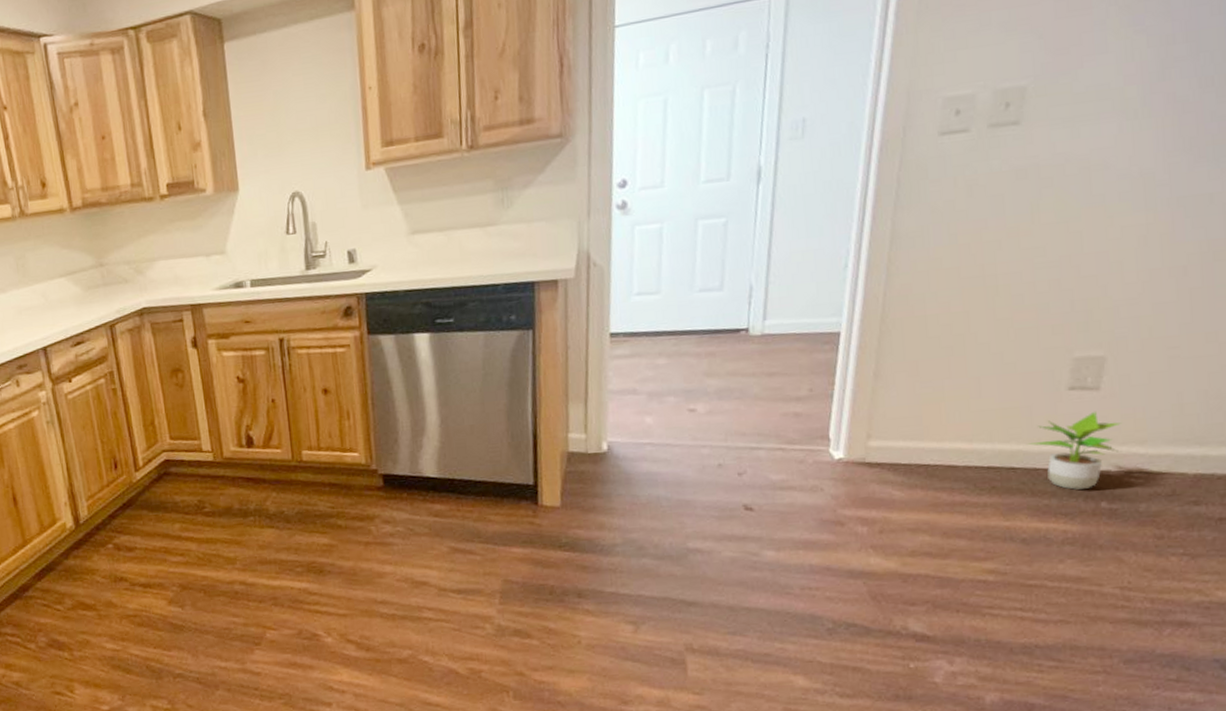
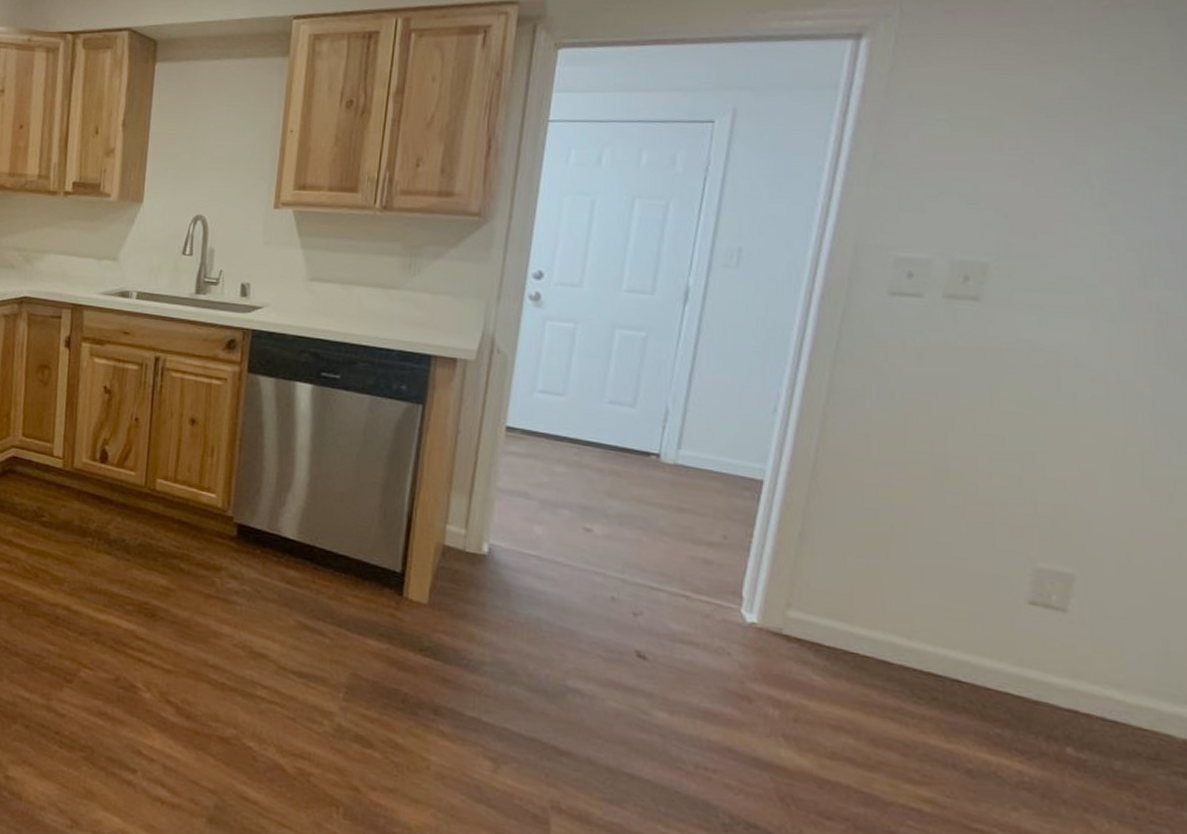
potted plant: present [1028,412,1121,490] -> none [978,634,1092,727]

